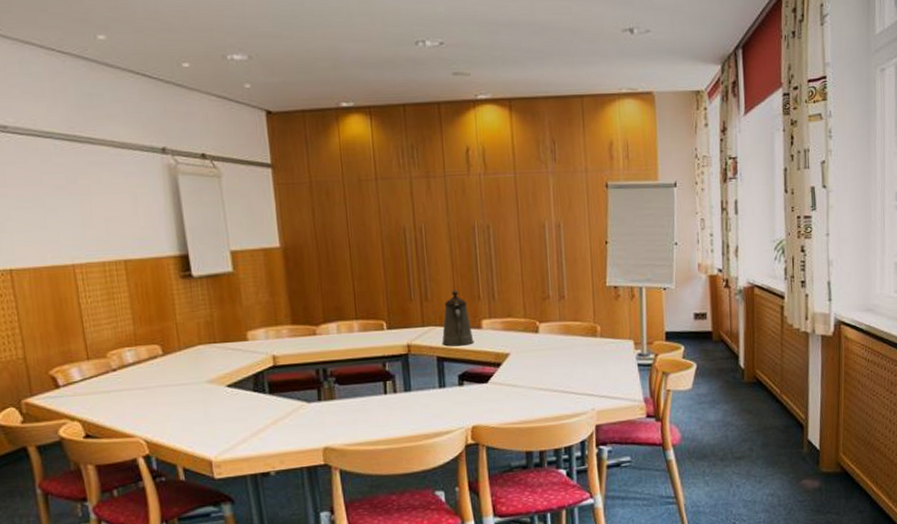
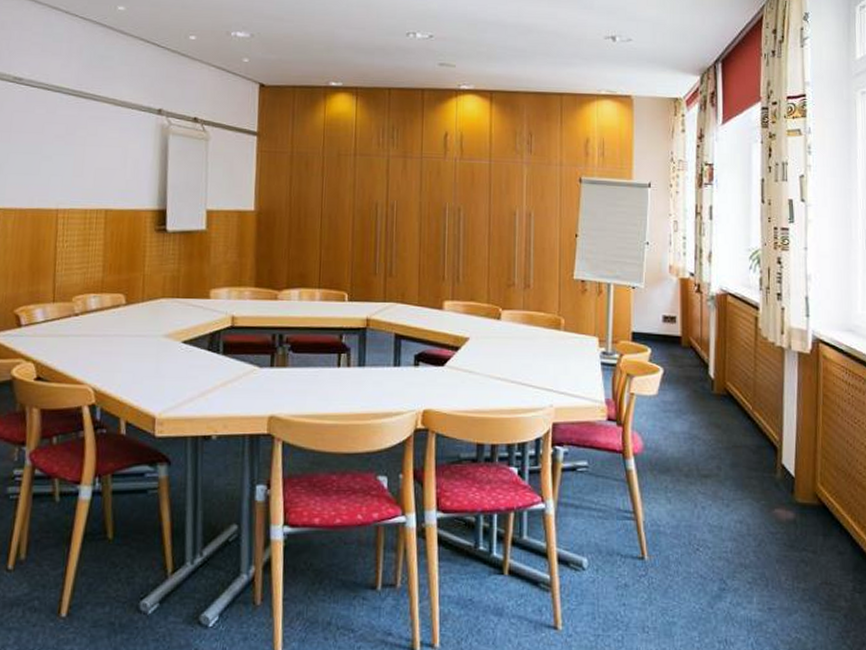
coffee pot: present [442,289,474,347] -> none [401,268,434,325]

